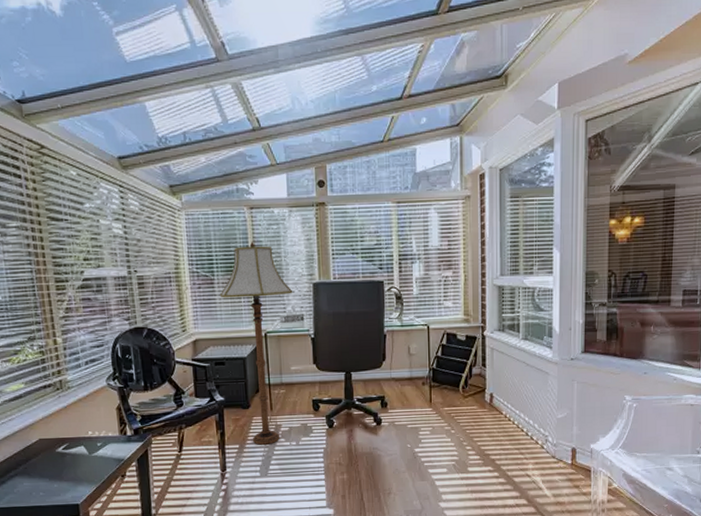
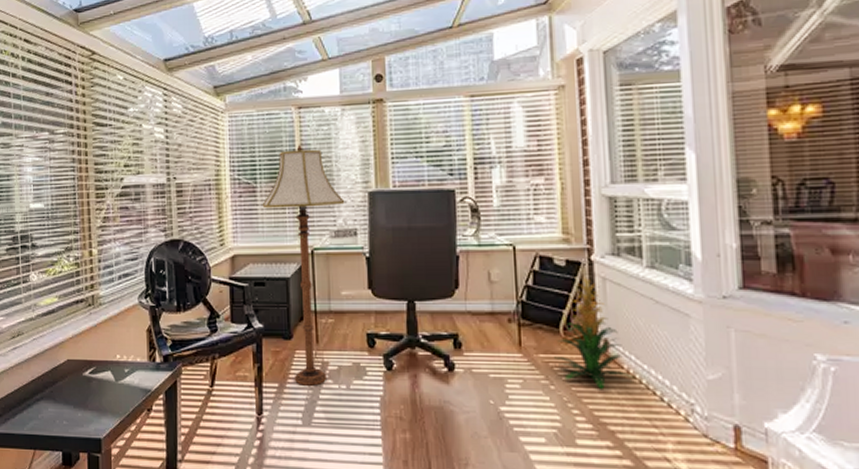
indoor plant: none [455,348,510,430] -> present [554,277,635,389]

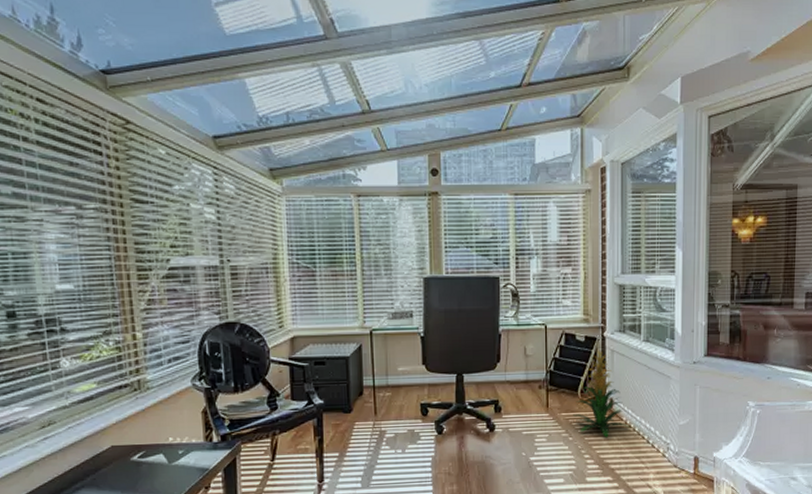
floor lamp: present [262,144,345,386] -> none [321,231,402,453]

